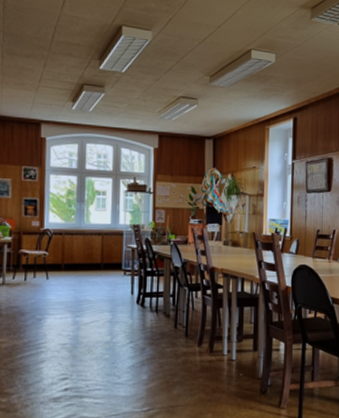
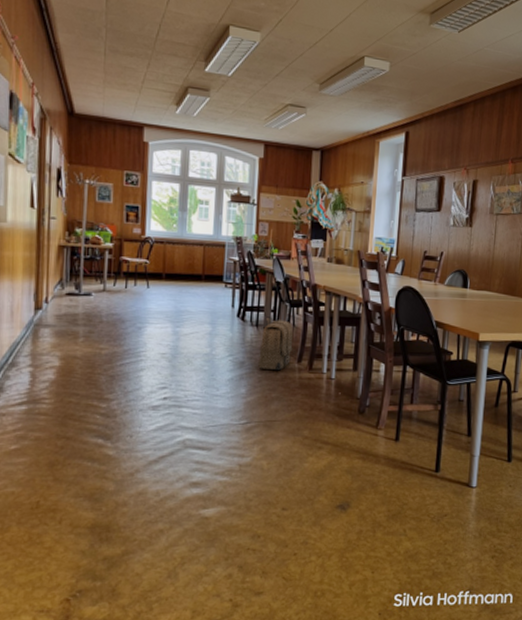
backpack: none [159,303,193,356] -> present [258,318,293,371]

